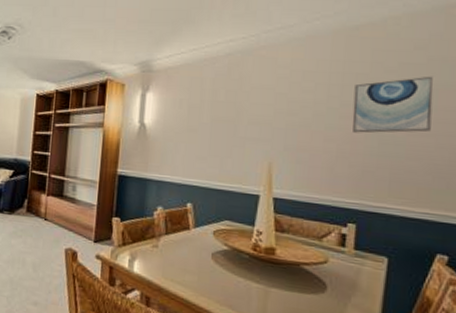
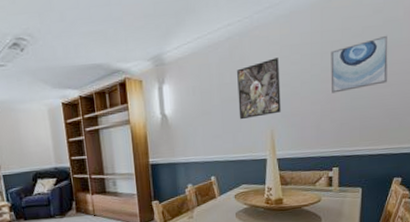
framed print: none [230,82,287,145] -> present [237,58,281,120]

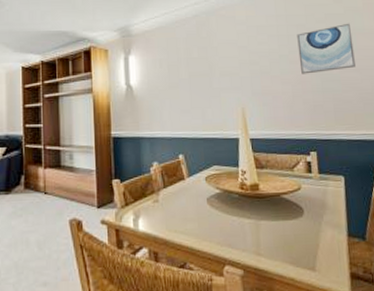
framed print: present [237,58,281,120] -> none [205,37,251,96]

